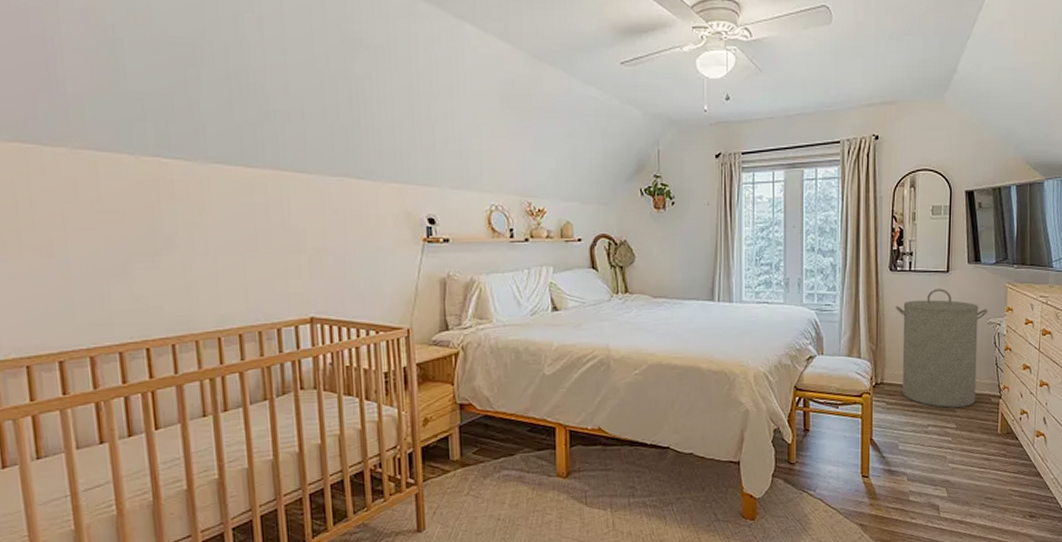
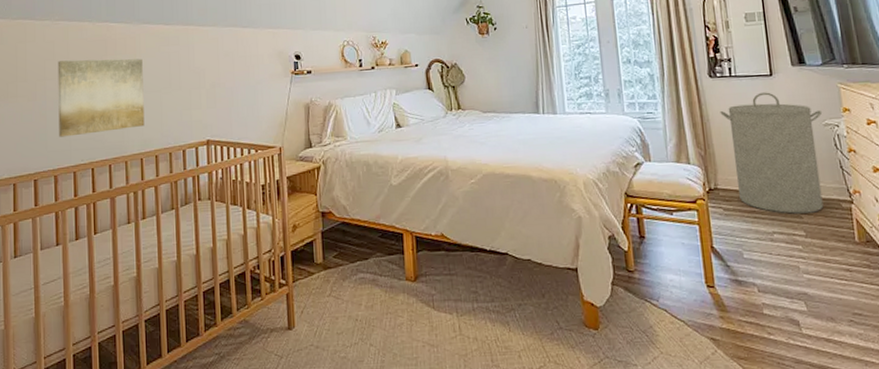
wall art: none [83,205,222,307] -> present [57,58,145,137]

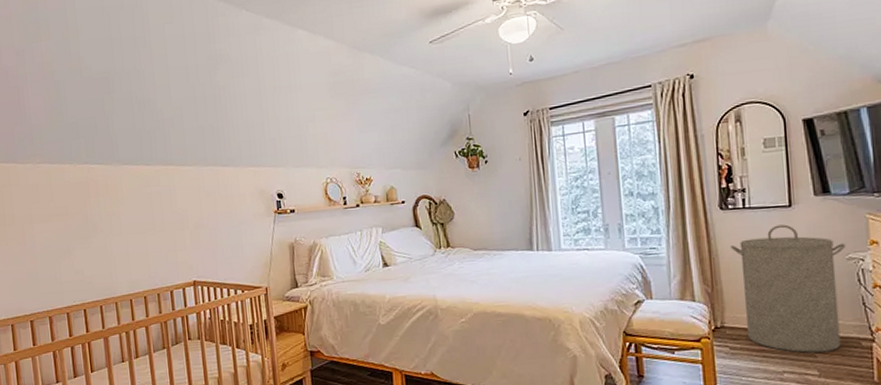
wall art: present [57,58,145,137] -> none [42,200,132,279]

